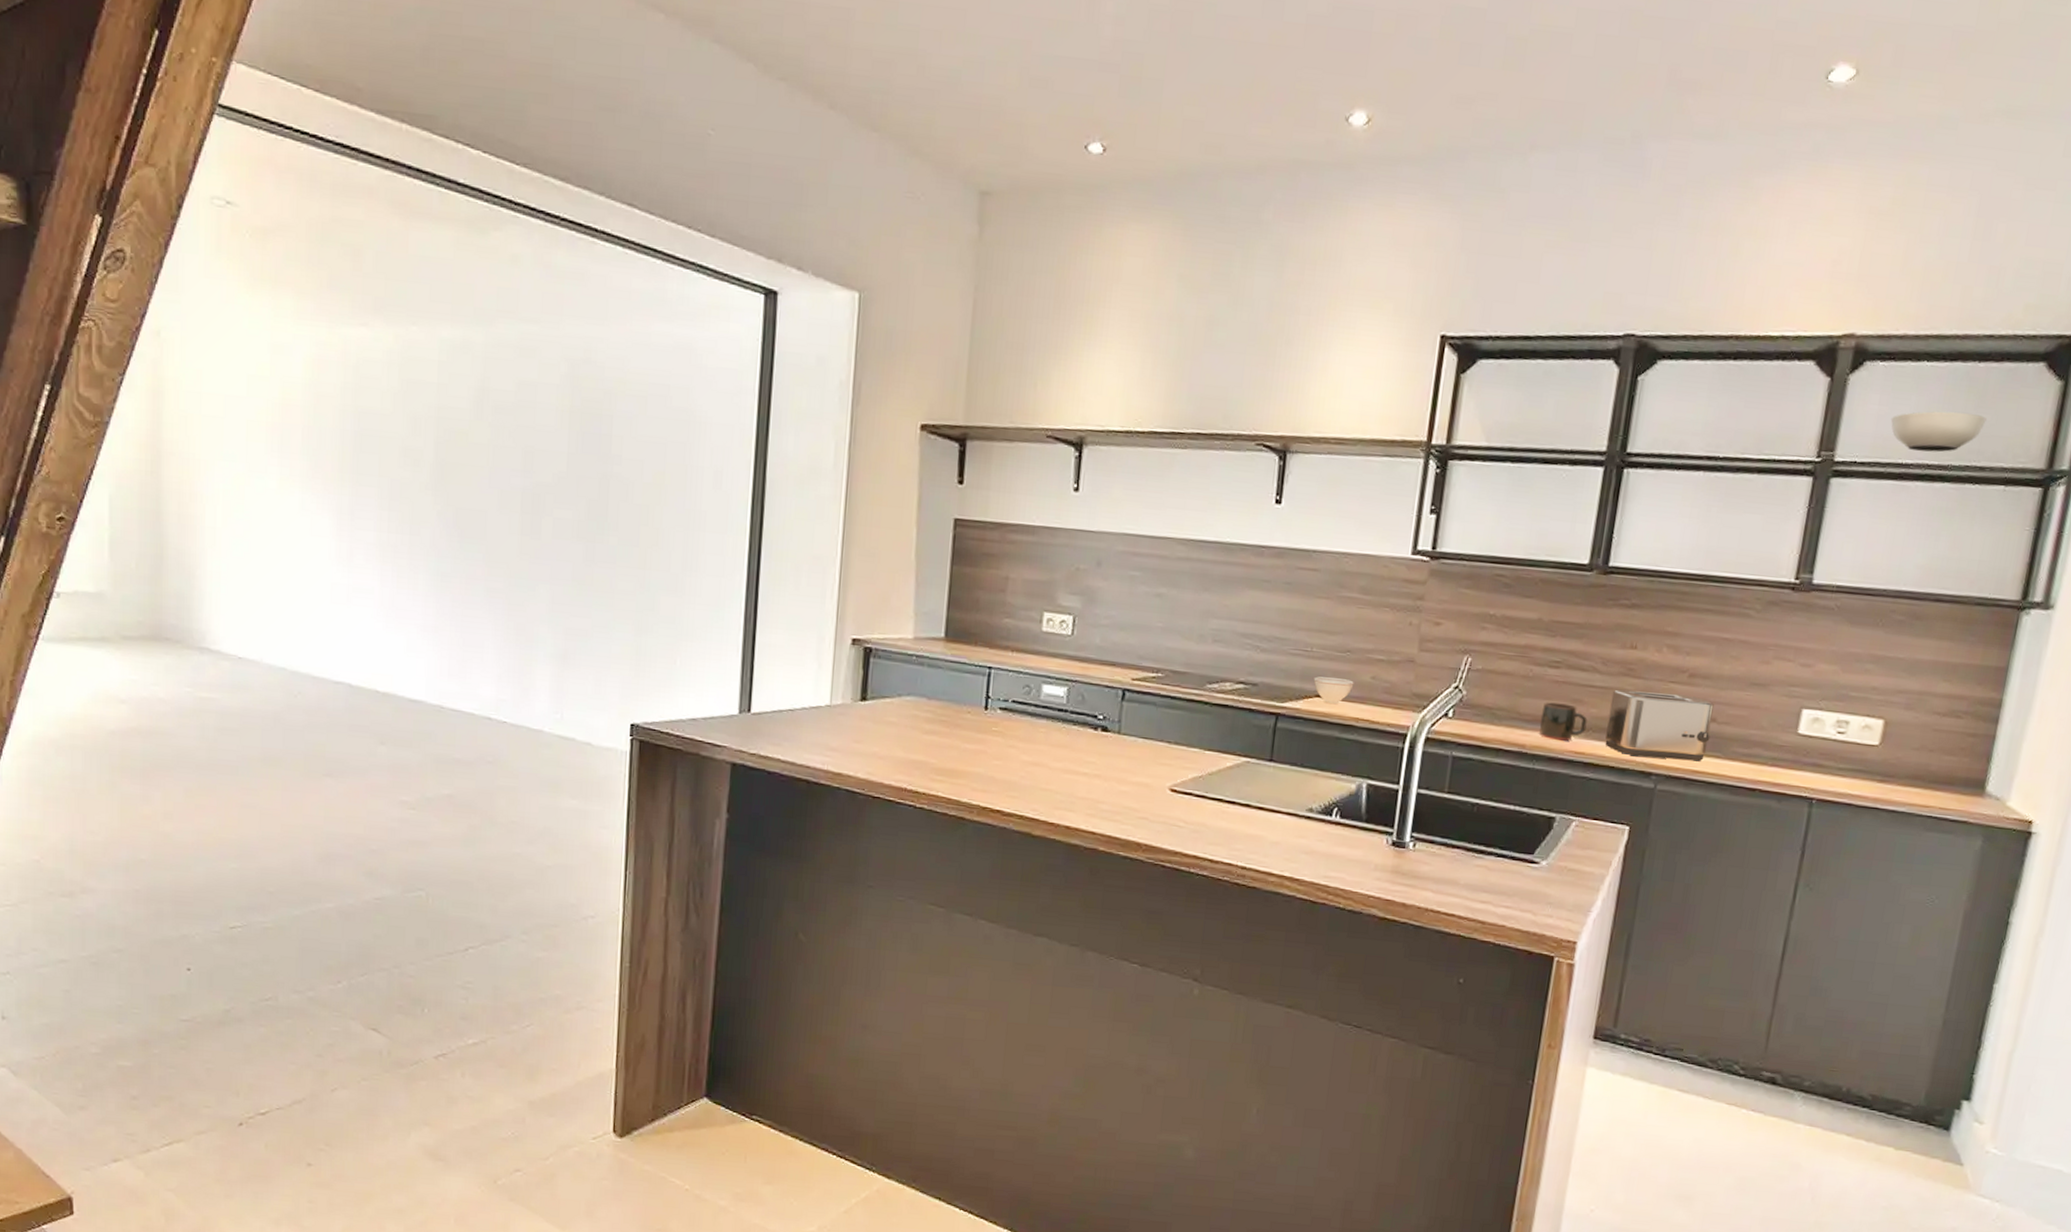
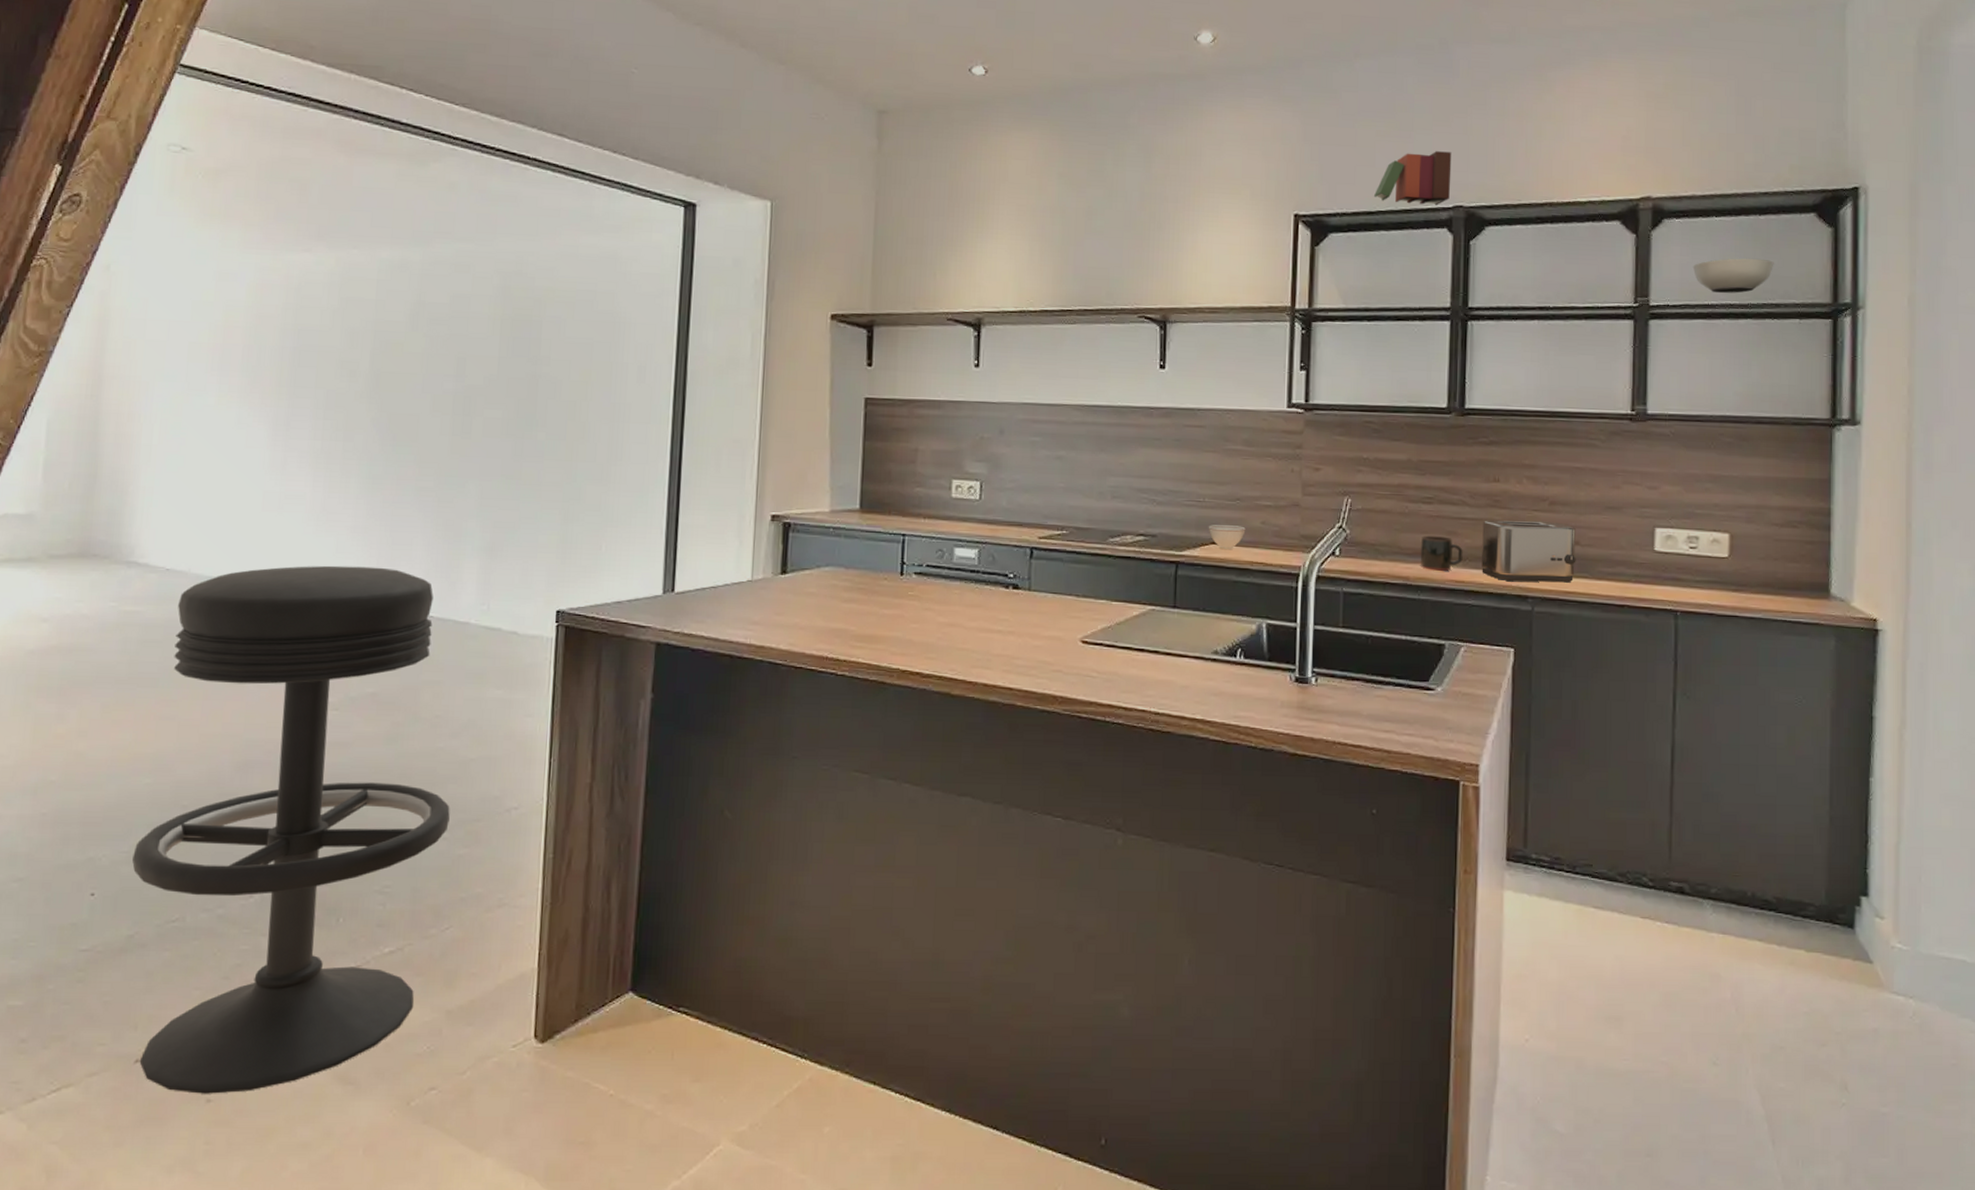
bar stool: none [224,662,528,1159] -> present [132,565,450,1094]
books: none [1533,268,1630,333] -> present [1373,151,1452,206]

